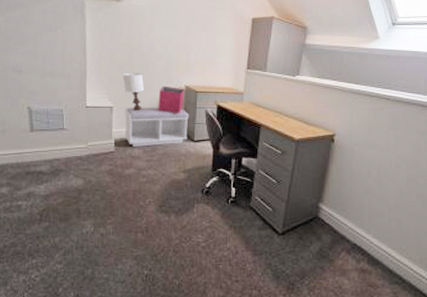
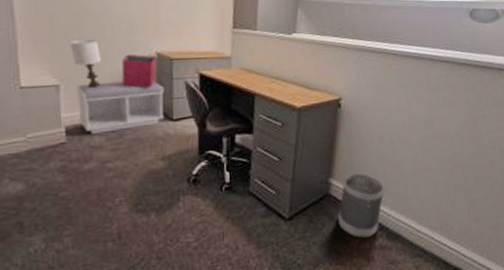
wastebasket: none [325,201,370,260] -> present [338,173,385,239]

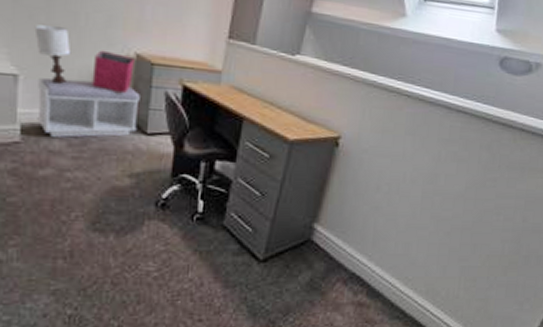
wastebasket: present [338,173,385,239] -> none [317,221,374,292]

